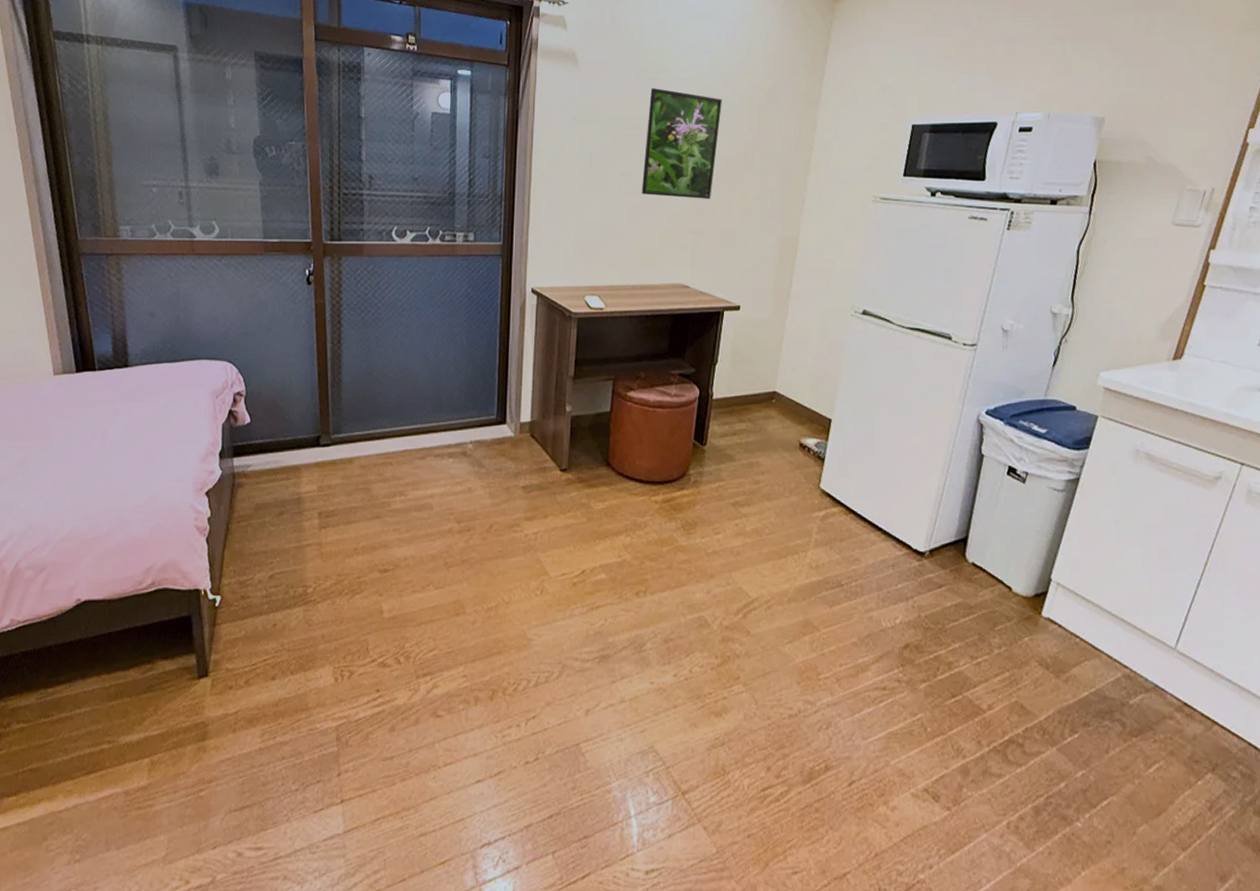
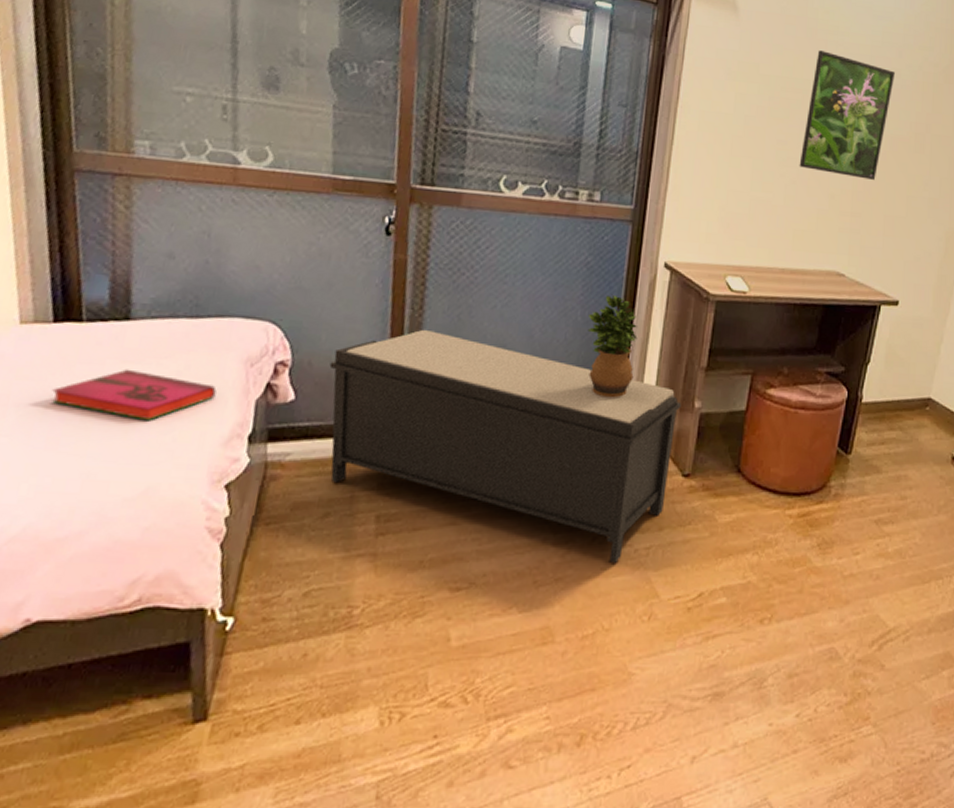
hardback book: none [80,405,193,445] -> present [52,369,217,421]
bench: none [274,360,555,546] -> present [329,330,682,563]
potted plant: none [472,319,514,407] -> present [587,294,638,398]

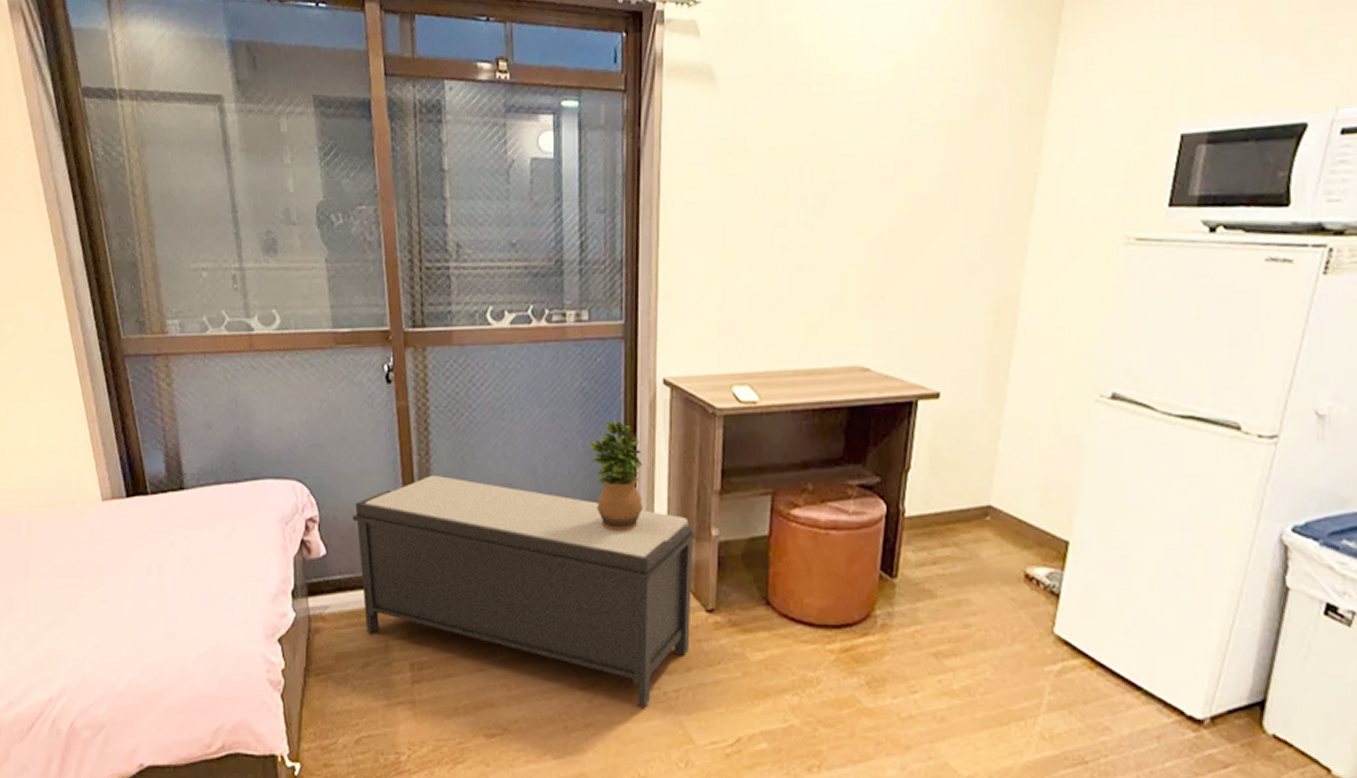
hardback book: present [52,369,217,421] -> none [134,535,260,583]
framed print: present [799,50,895,180] -> none [803,107,911,252]

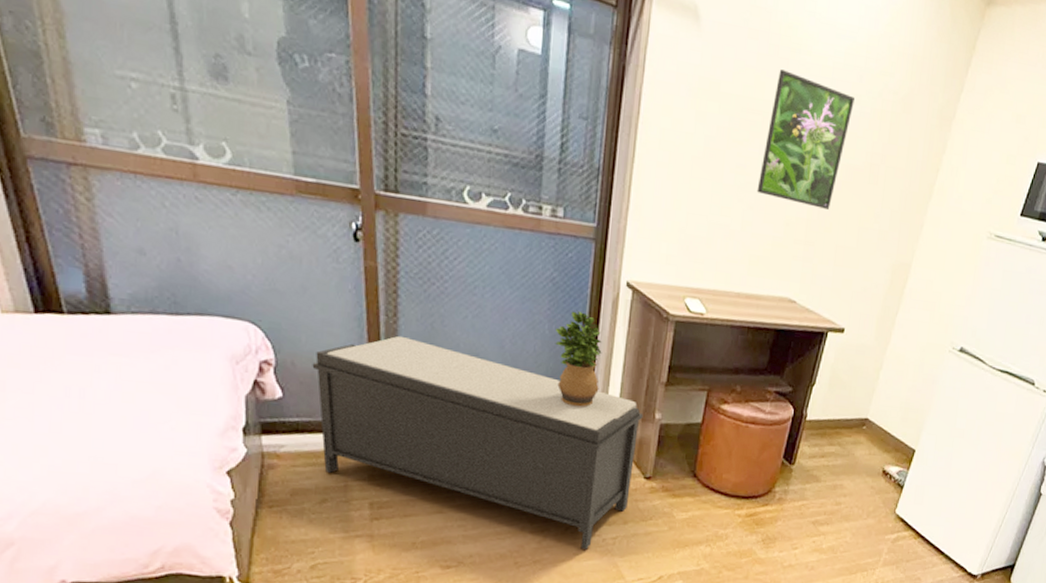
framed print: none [803,107,911,252] -> present [757,69,855,209]

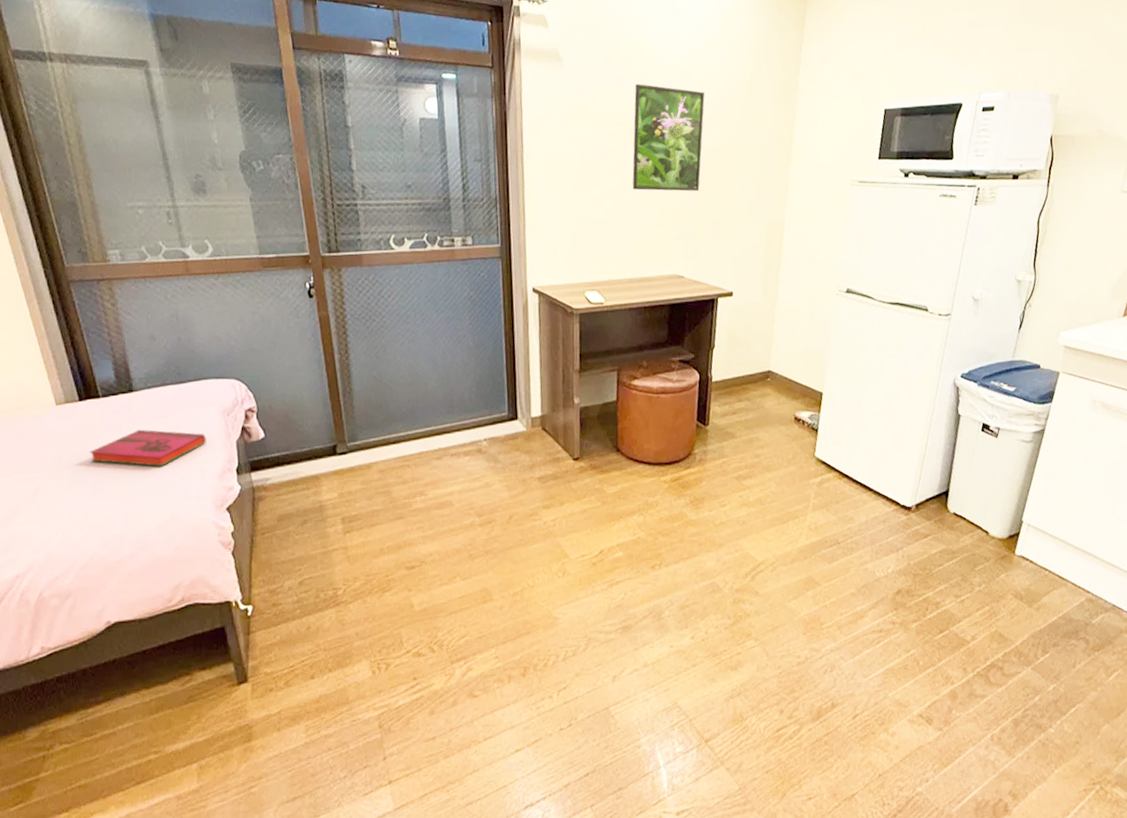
hardback book: none [46,361,206,411] -> present [90,429,206,467]
bench: present [312,336,644,549] -> none [285,369,564,534]
potted plant: present [555,310,602,407] -> none [478,320,522,405]

